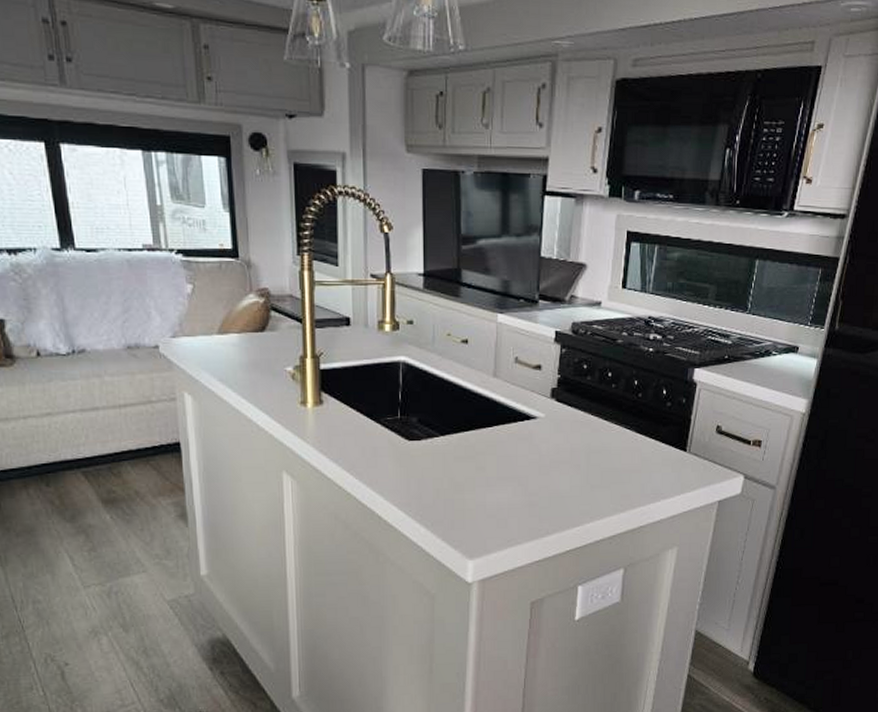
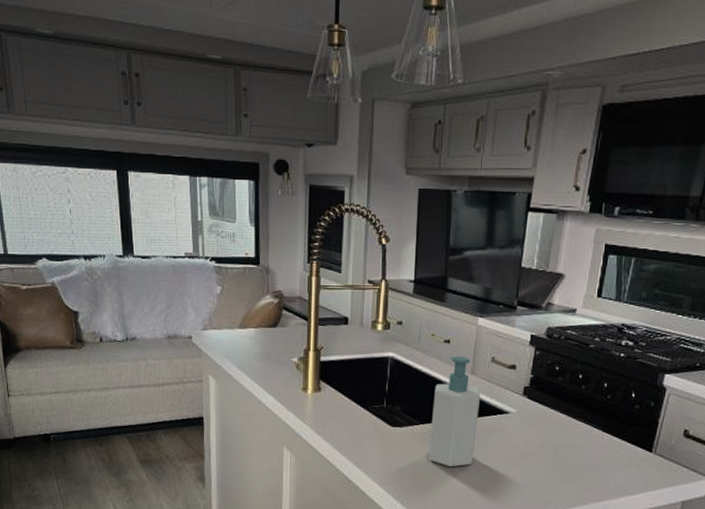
soap bottle: none [451,357,506,482] -> present [428,355,481,467]

